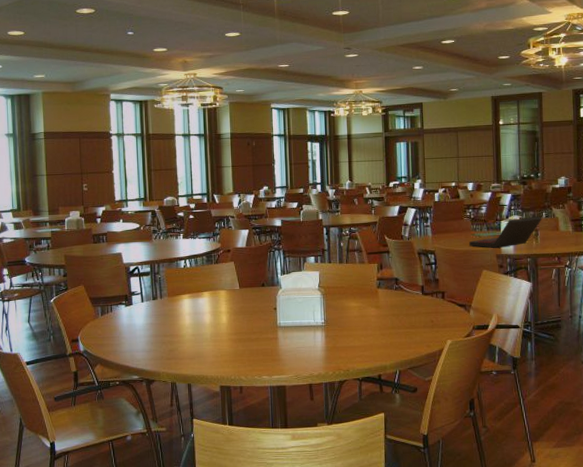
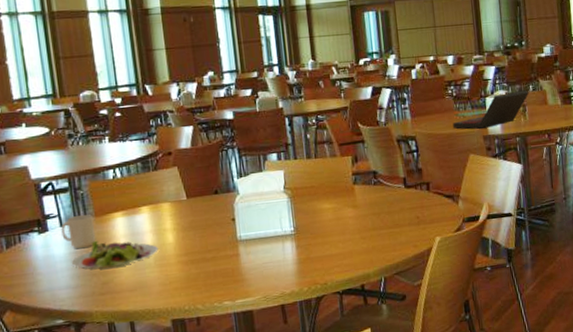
cup: none [142,295,168,321] -> present [61,214,97,249]
salad plate: none [147,316,214,340] -> present [71,240,159,269]

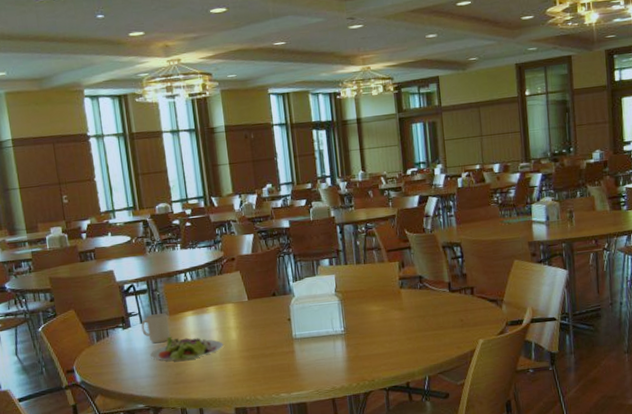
laptop: present [453,90,529,129] -> none [498,196,577,236]

